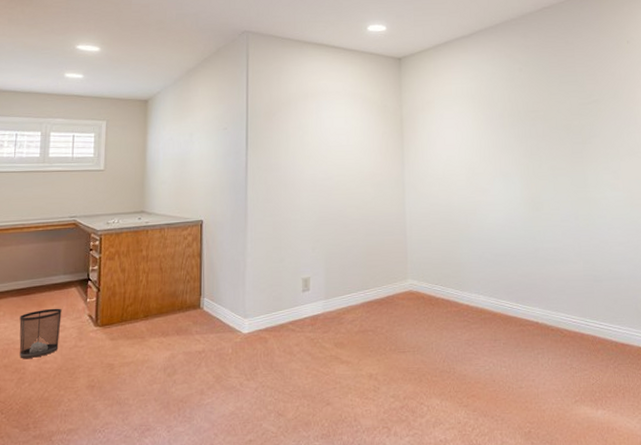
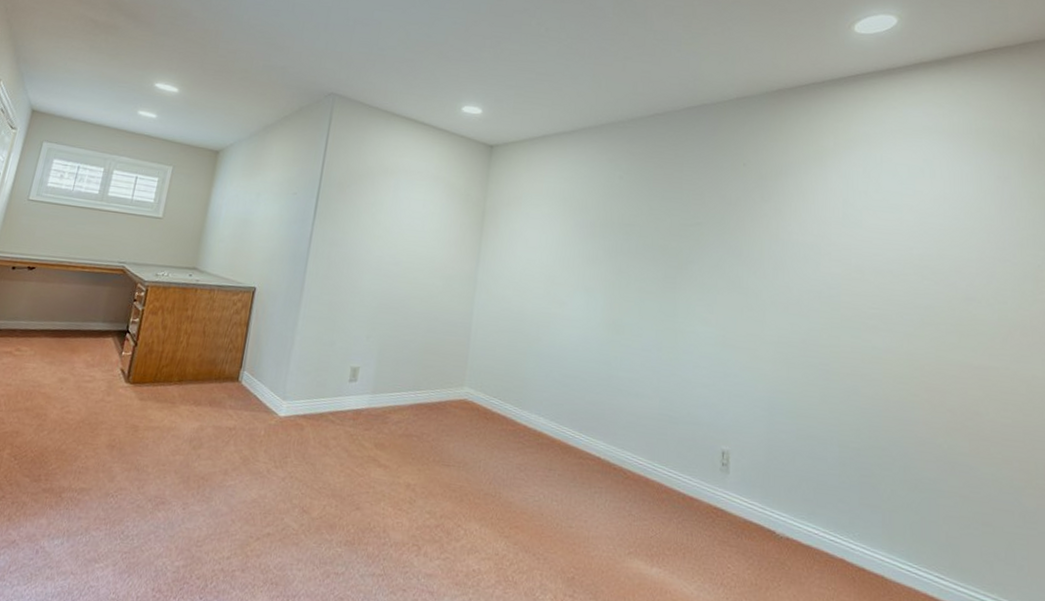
waste bin: present [19,308,62,358] -> none [43,355,95,406]

